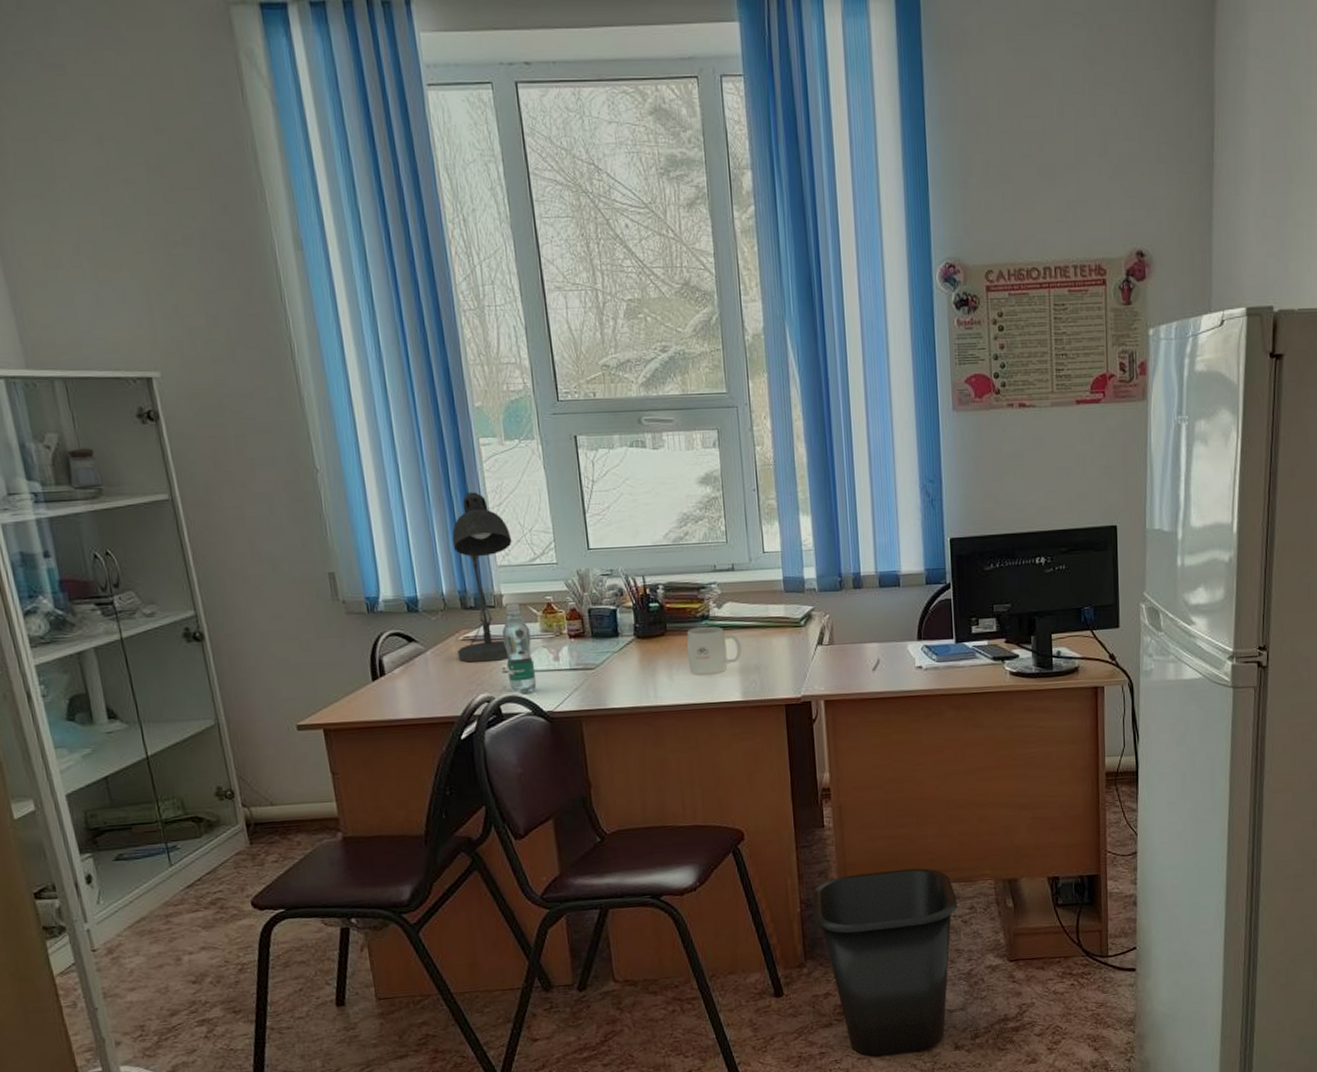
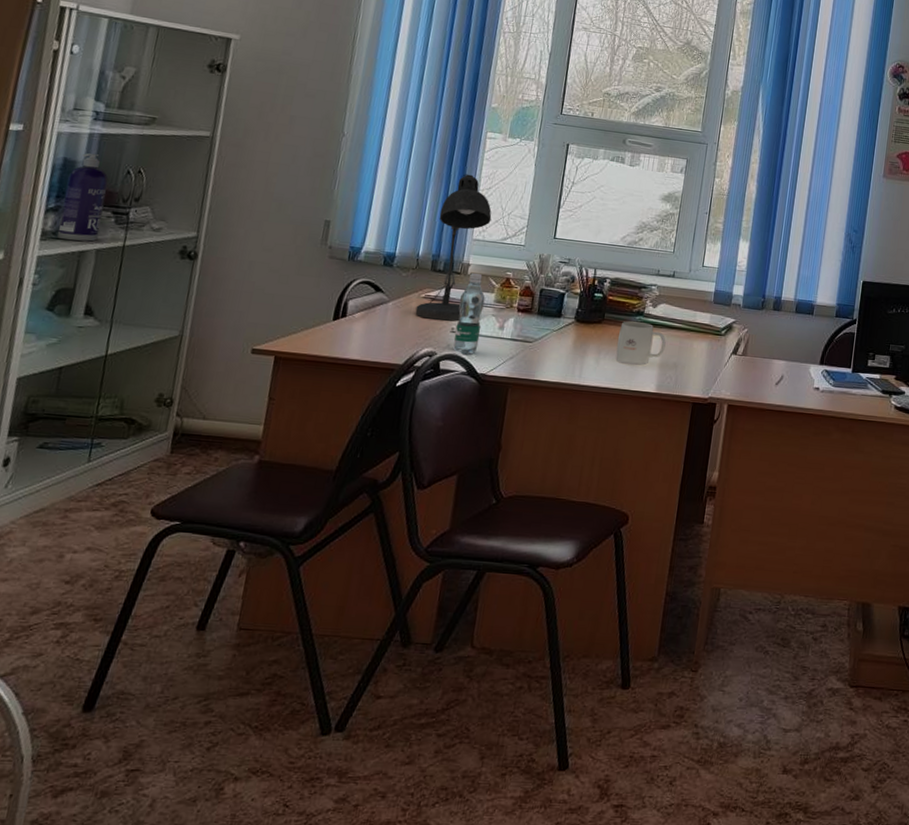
spray bottle: none [31,541,91,644] -> present [56,152,109,242]
salt shaker: present [68,448,104,489] -> none [131,82,161,117]
waste bin: present [813,868,957,1056] -> none [675,574,812,769]

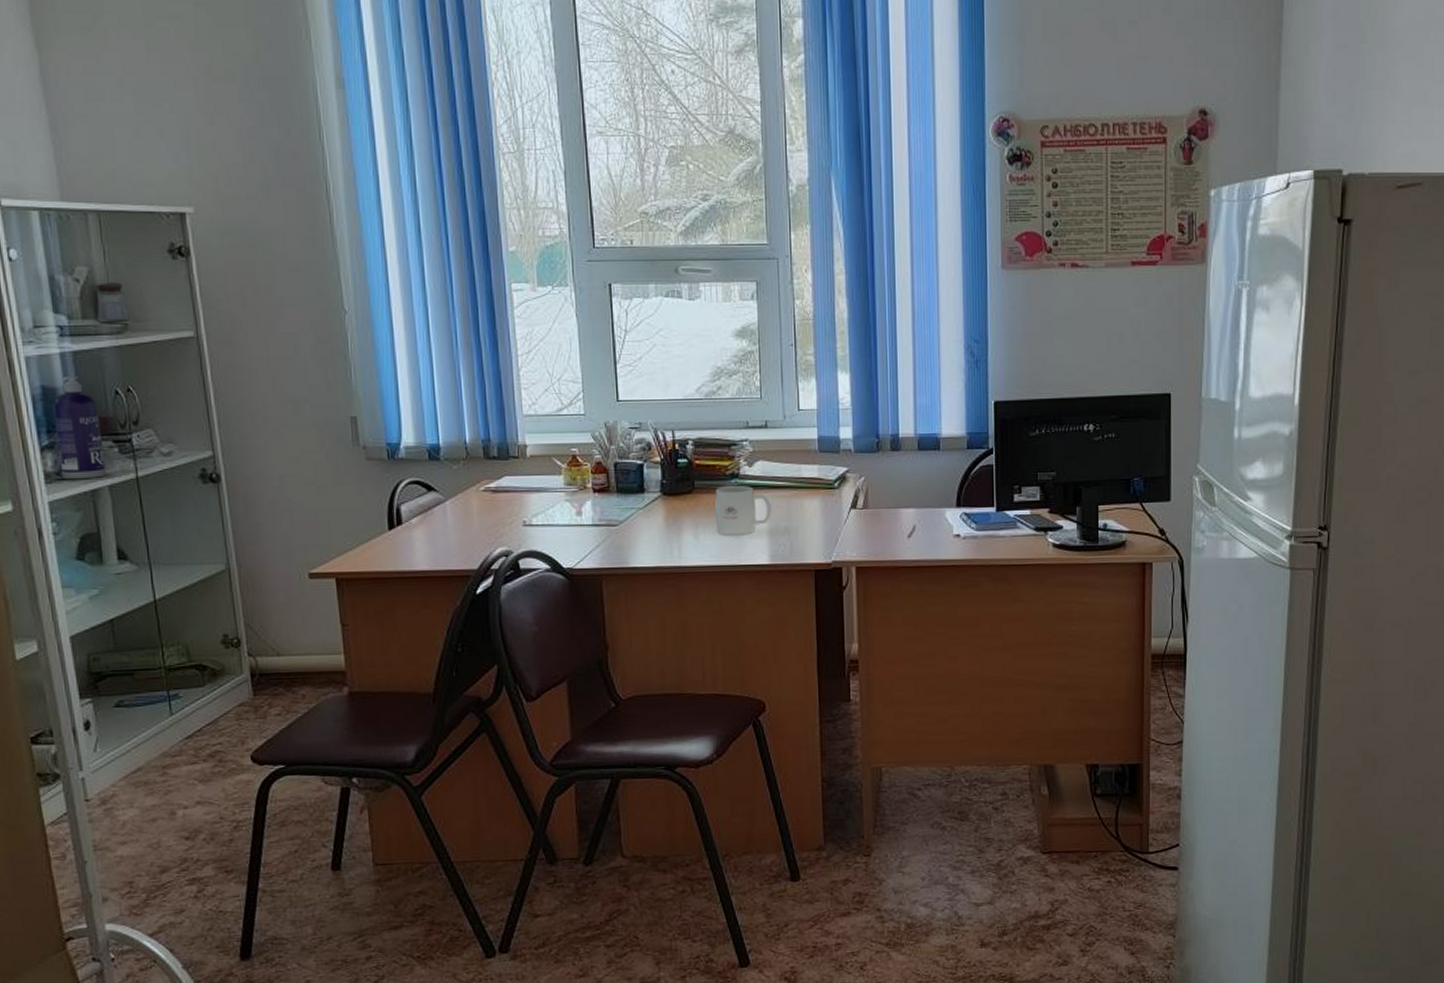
salt shaker: none [131,82,161,117] -> present [96,282,130,323]
desk lamp: present [415,174,492,322] -> none [477,338,540,515]
bottle: present [453,273,485,355] -> none [525,454,558,549]

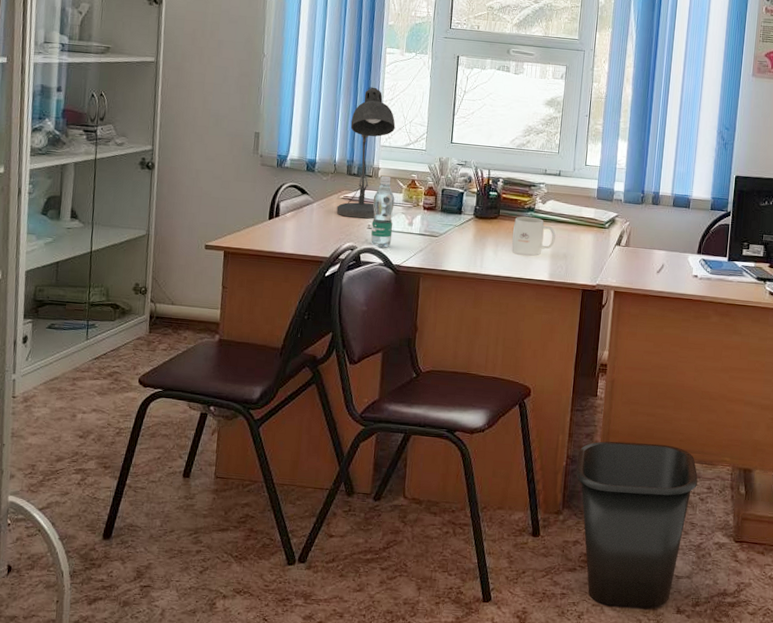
spray bottle: present [52,375,107,480] -> none [42,79,78,156]
salt shaker: present [96,282,130,323] -> none [89,16,112,47]
desk lamp: none [477,338,540,515] -> present [336,87,396,219]
bottle: none [525,454,558,549] -> present [370,175,395,248]
waste bin: none [835,749,988,950] -> present [575,441,698,608]

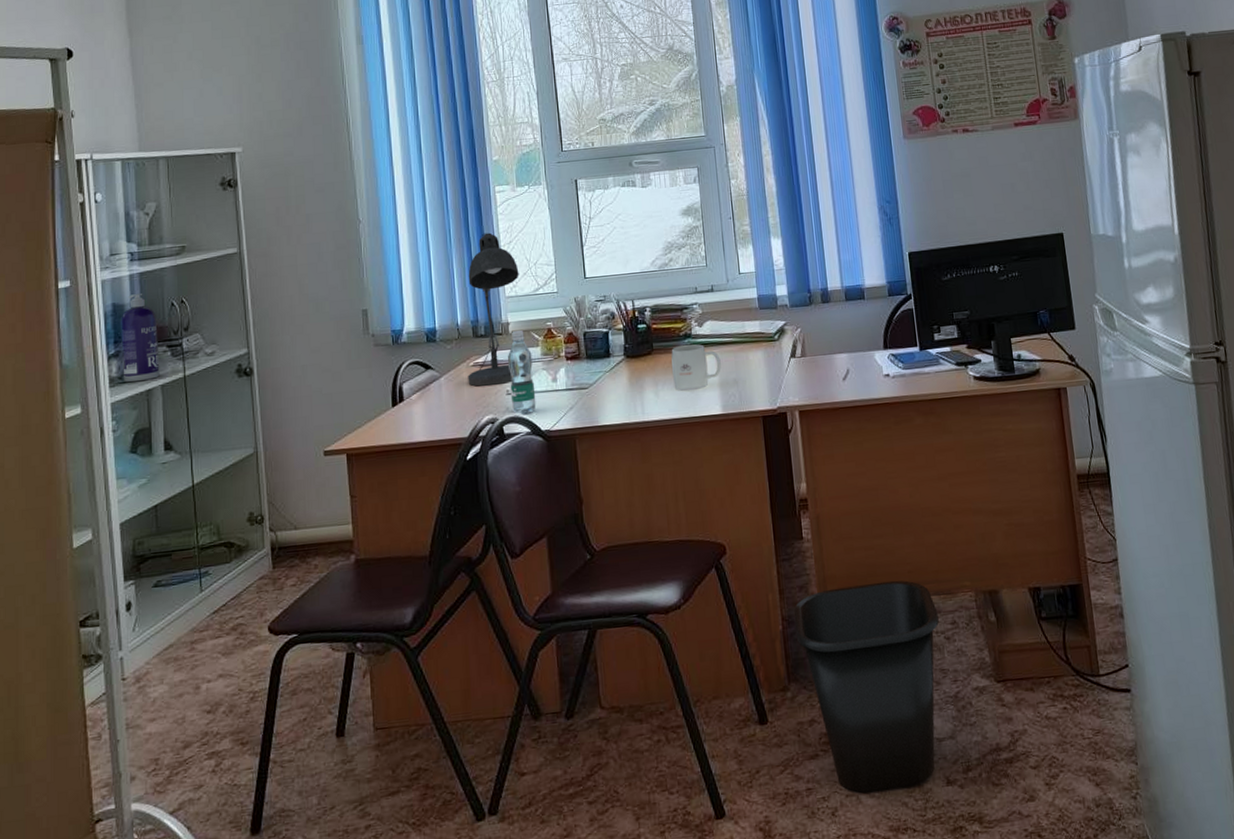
spray bottle: none [42,79,78,156] -> present [120,293,160,383]

